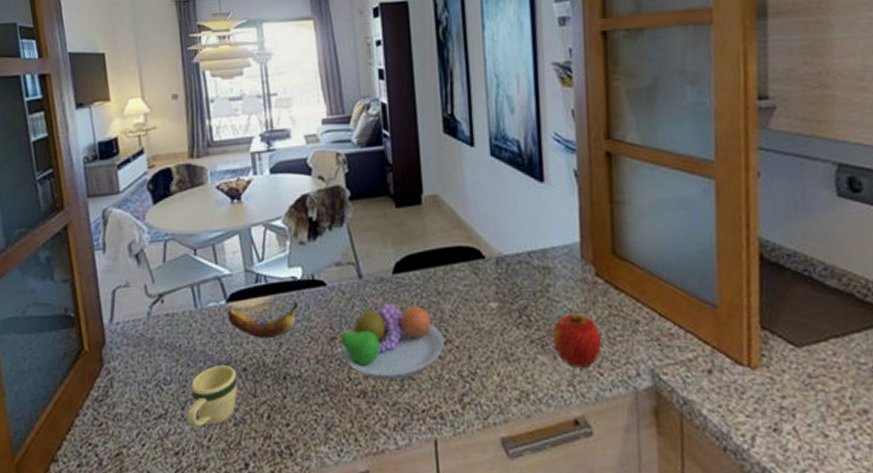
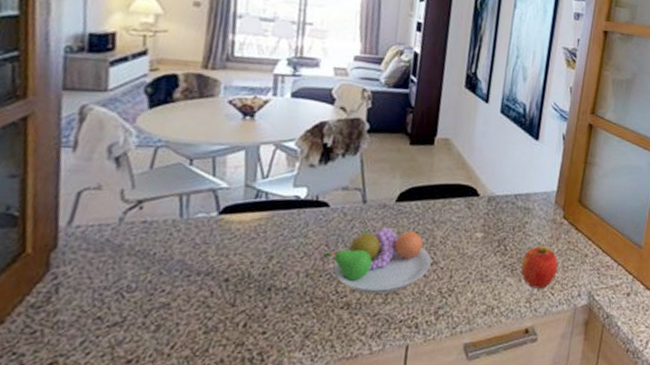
mug: present [187,365,237,426] -> none [148,275,217,334]
banana: present [227,301,298,339] -> none [217,218,297,252]

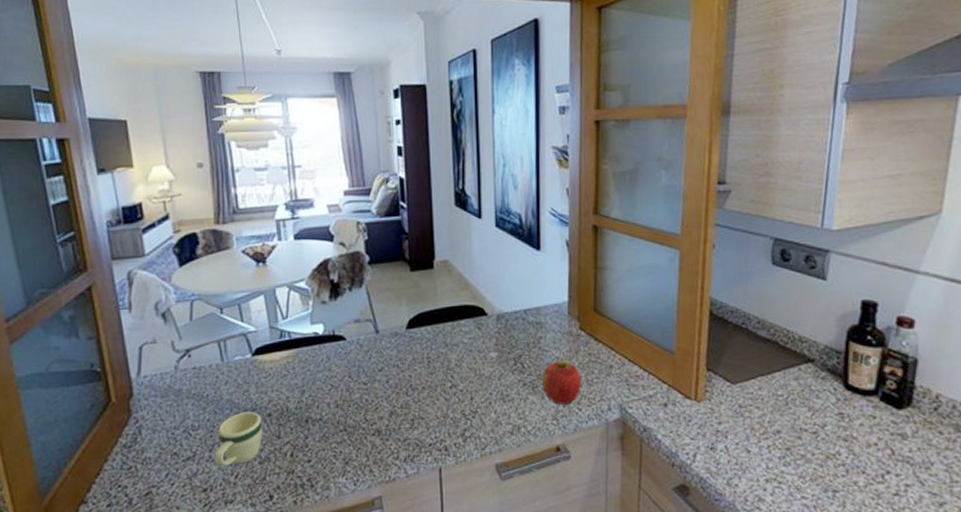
mug: none [148,275,217,334] -> present [215,412,263,466]
fruit bowl: present [323,226,432,294] -> none [348,355,451,419]

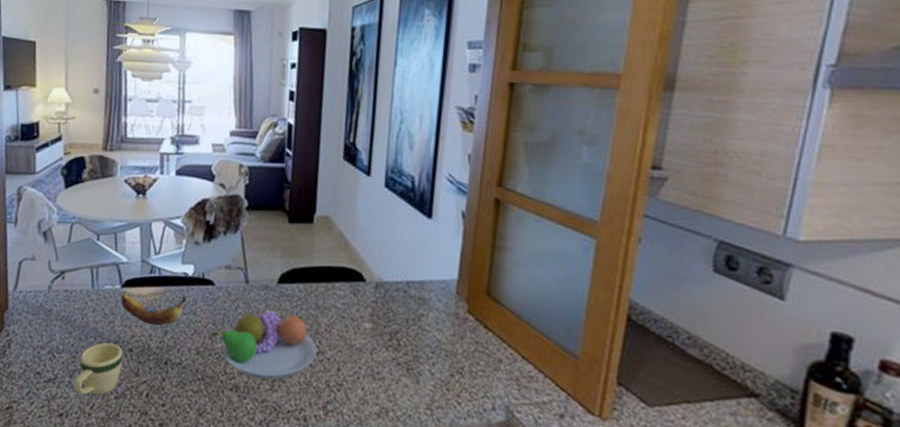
banana: none [253,354,319,387] -> present [121,293,186,326]
fruit bowl: none [348,355,451,419] -> present [211,307,318,380]
apple: present [541,361,581,405] -> none [417,343,464,395]

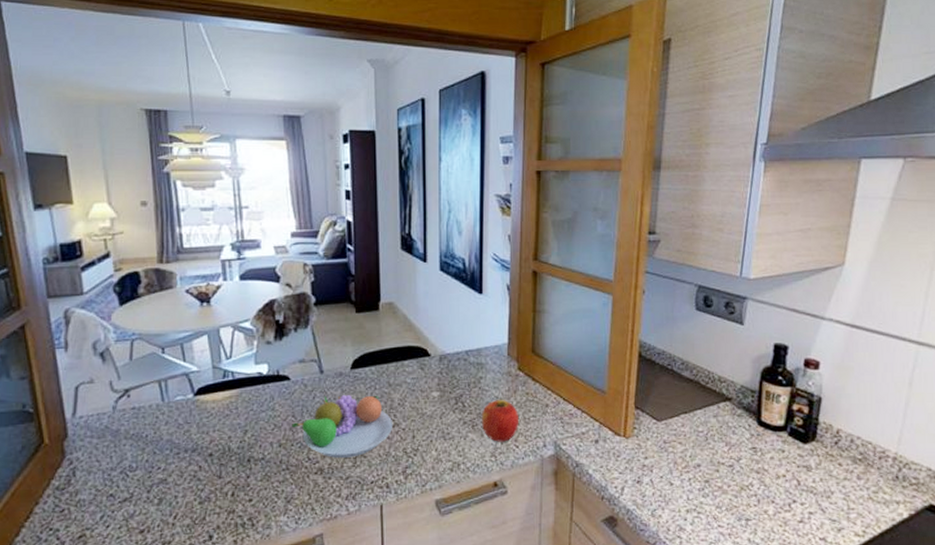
mug: present [73,342,123,396] -> none [153,452,203,506]
banana: present [121,293,186,326] -> none [195,393,263,427]
apple: none [417,343,464,395] -> present [481,400,518,442]

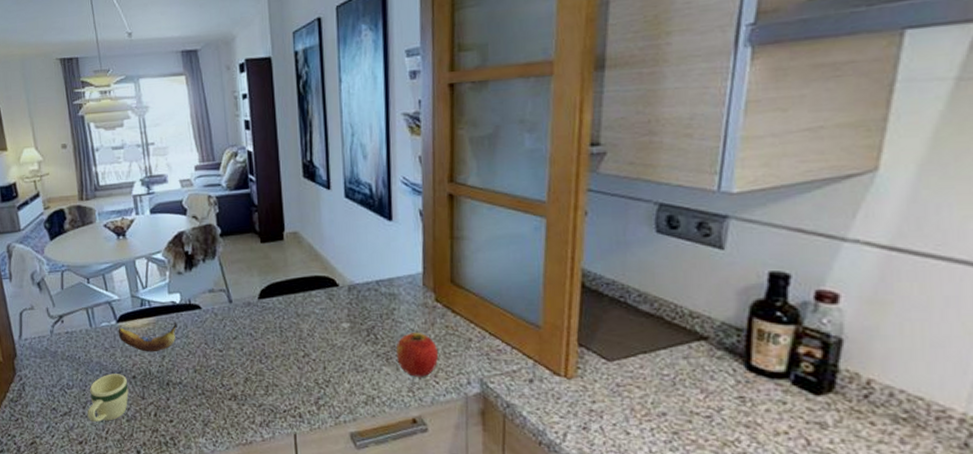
mug: none [153,452,203,506] -> present [88,373,129,422]
banana: none [195,393,263,427] -> present [118,321,177,352]
fruit bowl: present [292,395,393,458] -> none [205,324,304,386]

